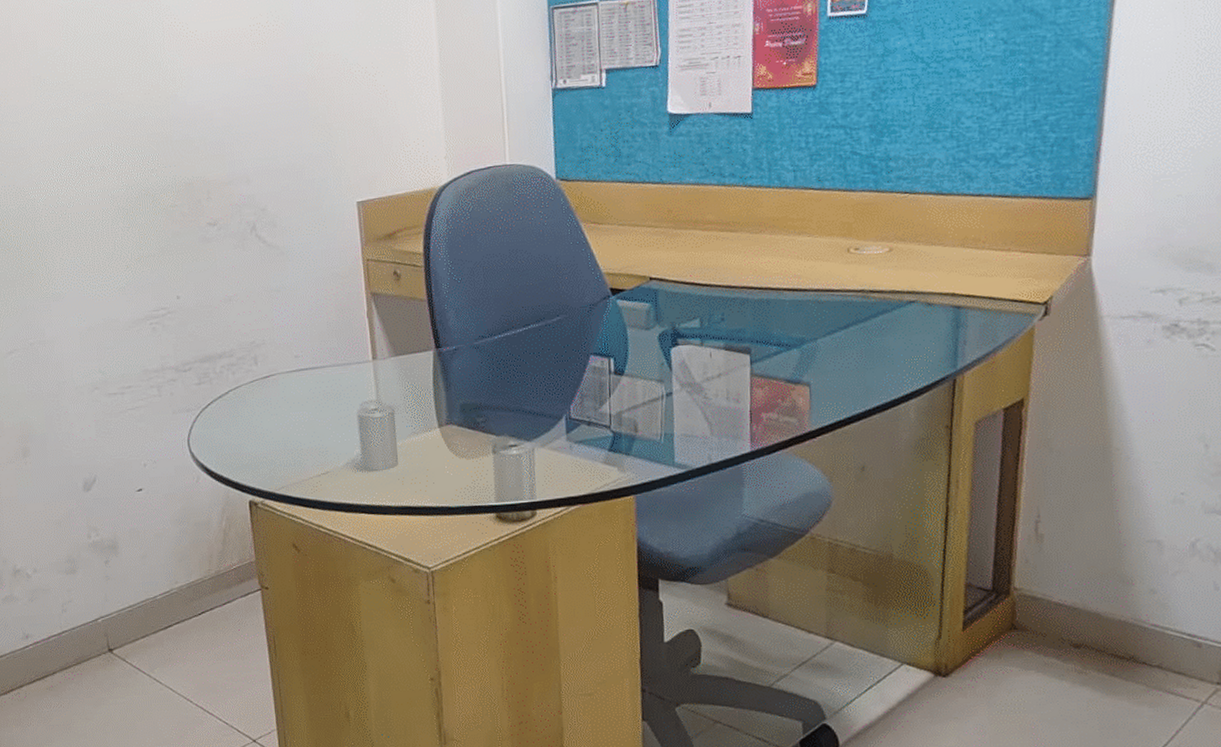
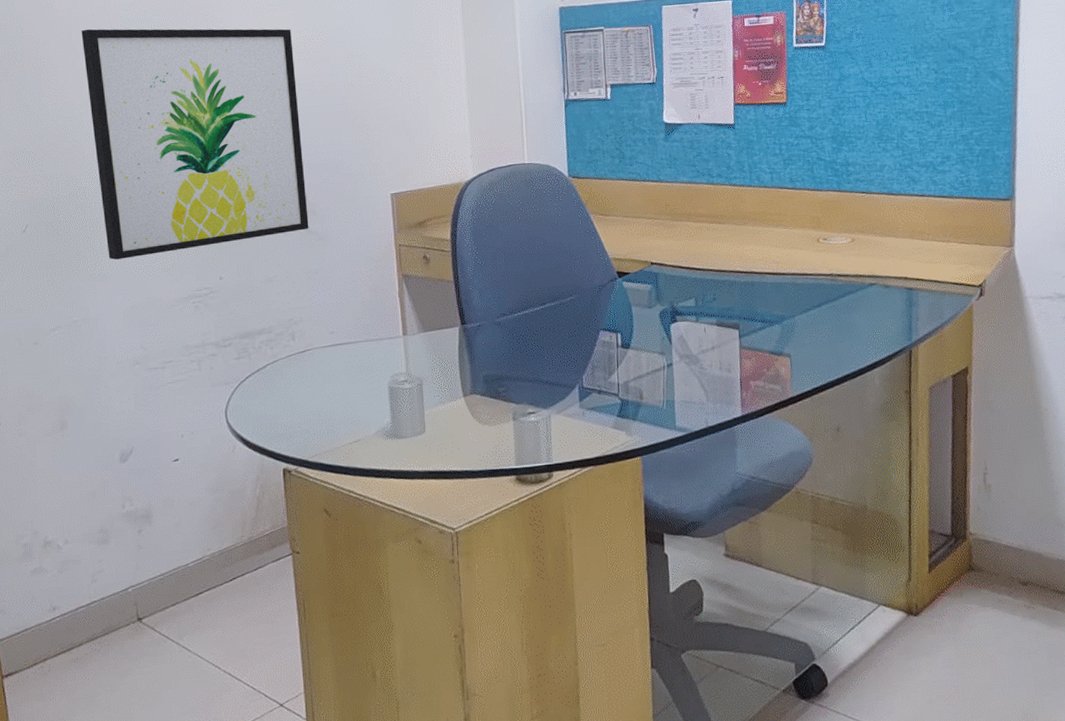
wall art: none [20,15,269,278] -> present [81,29,309,260]

